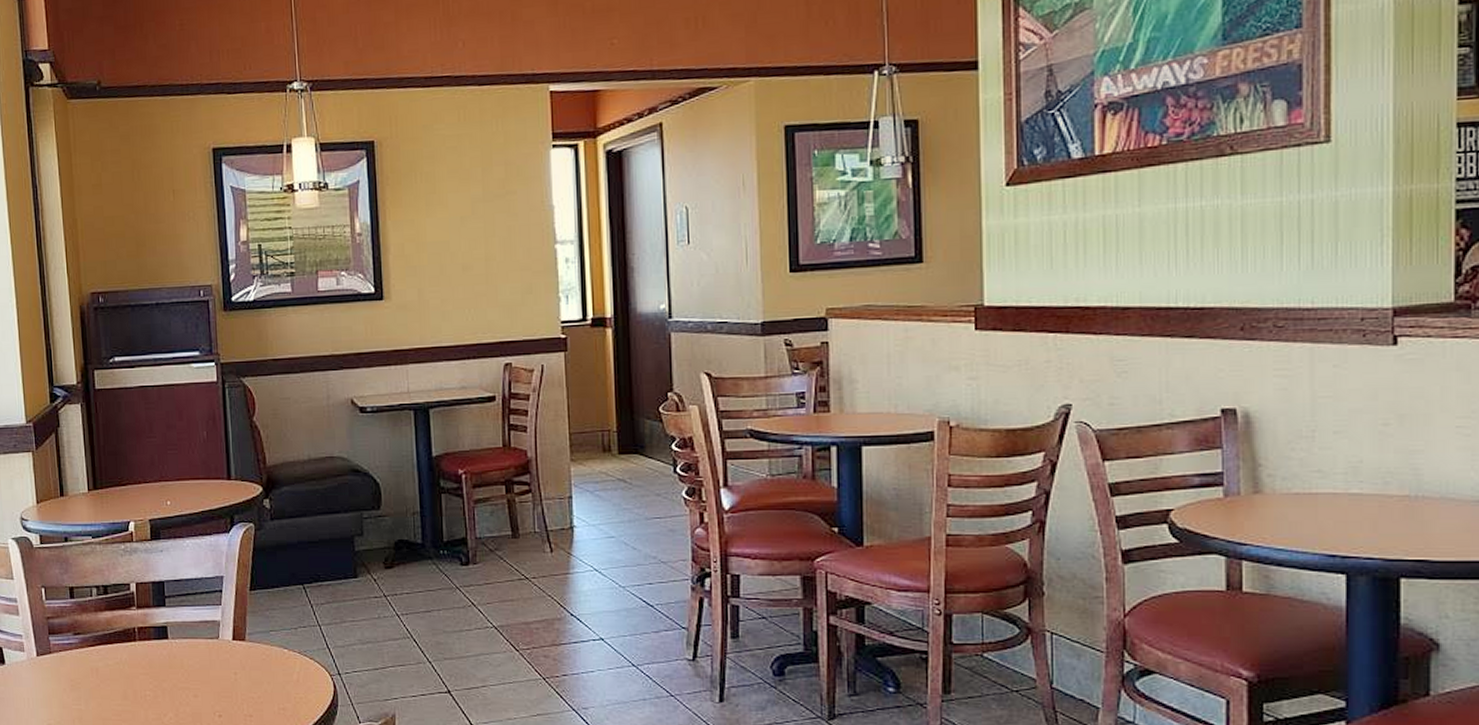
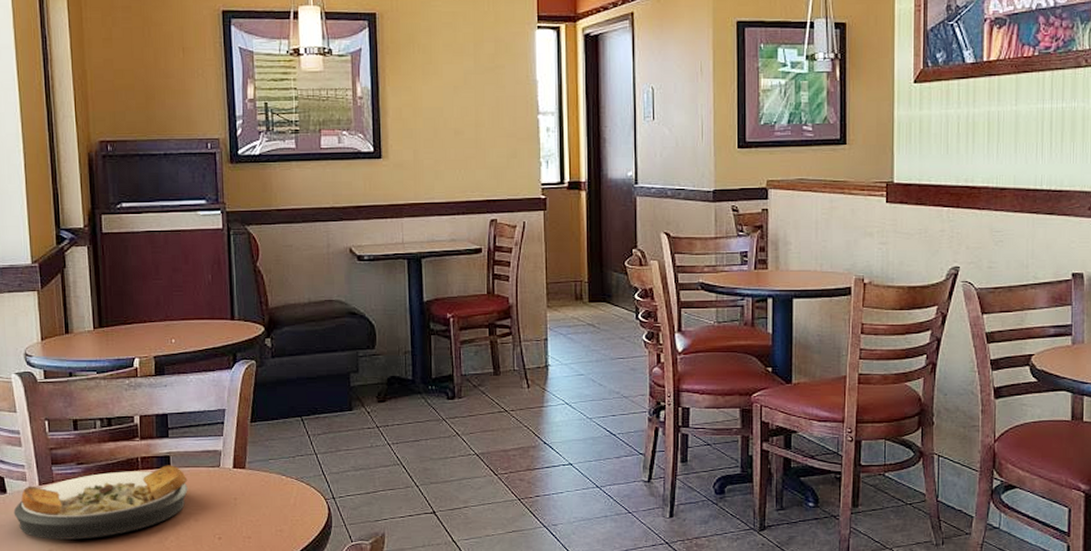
plate: none [12,636,186,715] -> present [13,465,188,540]

